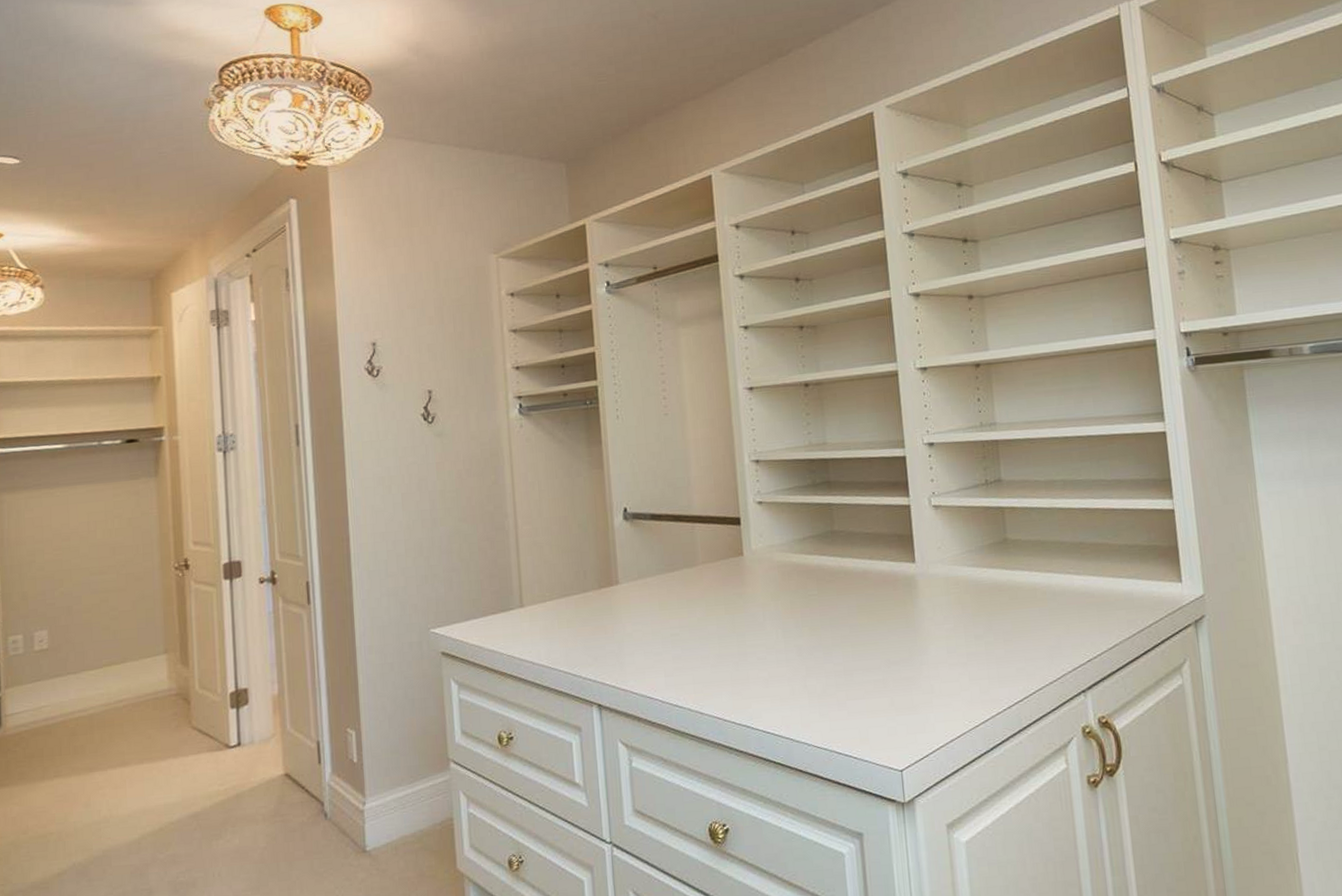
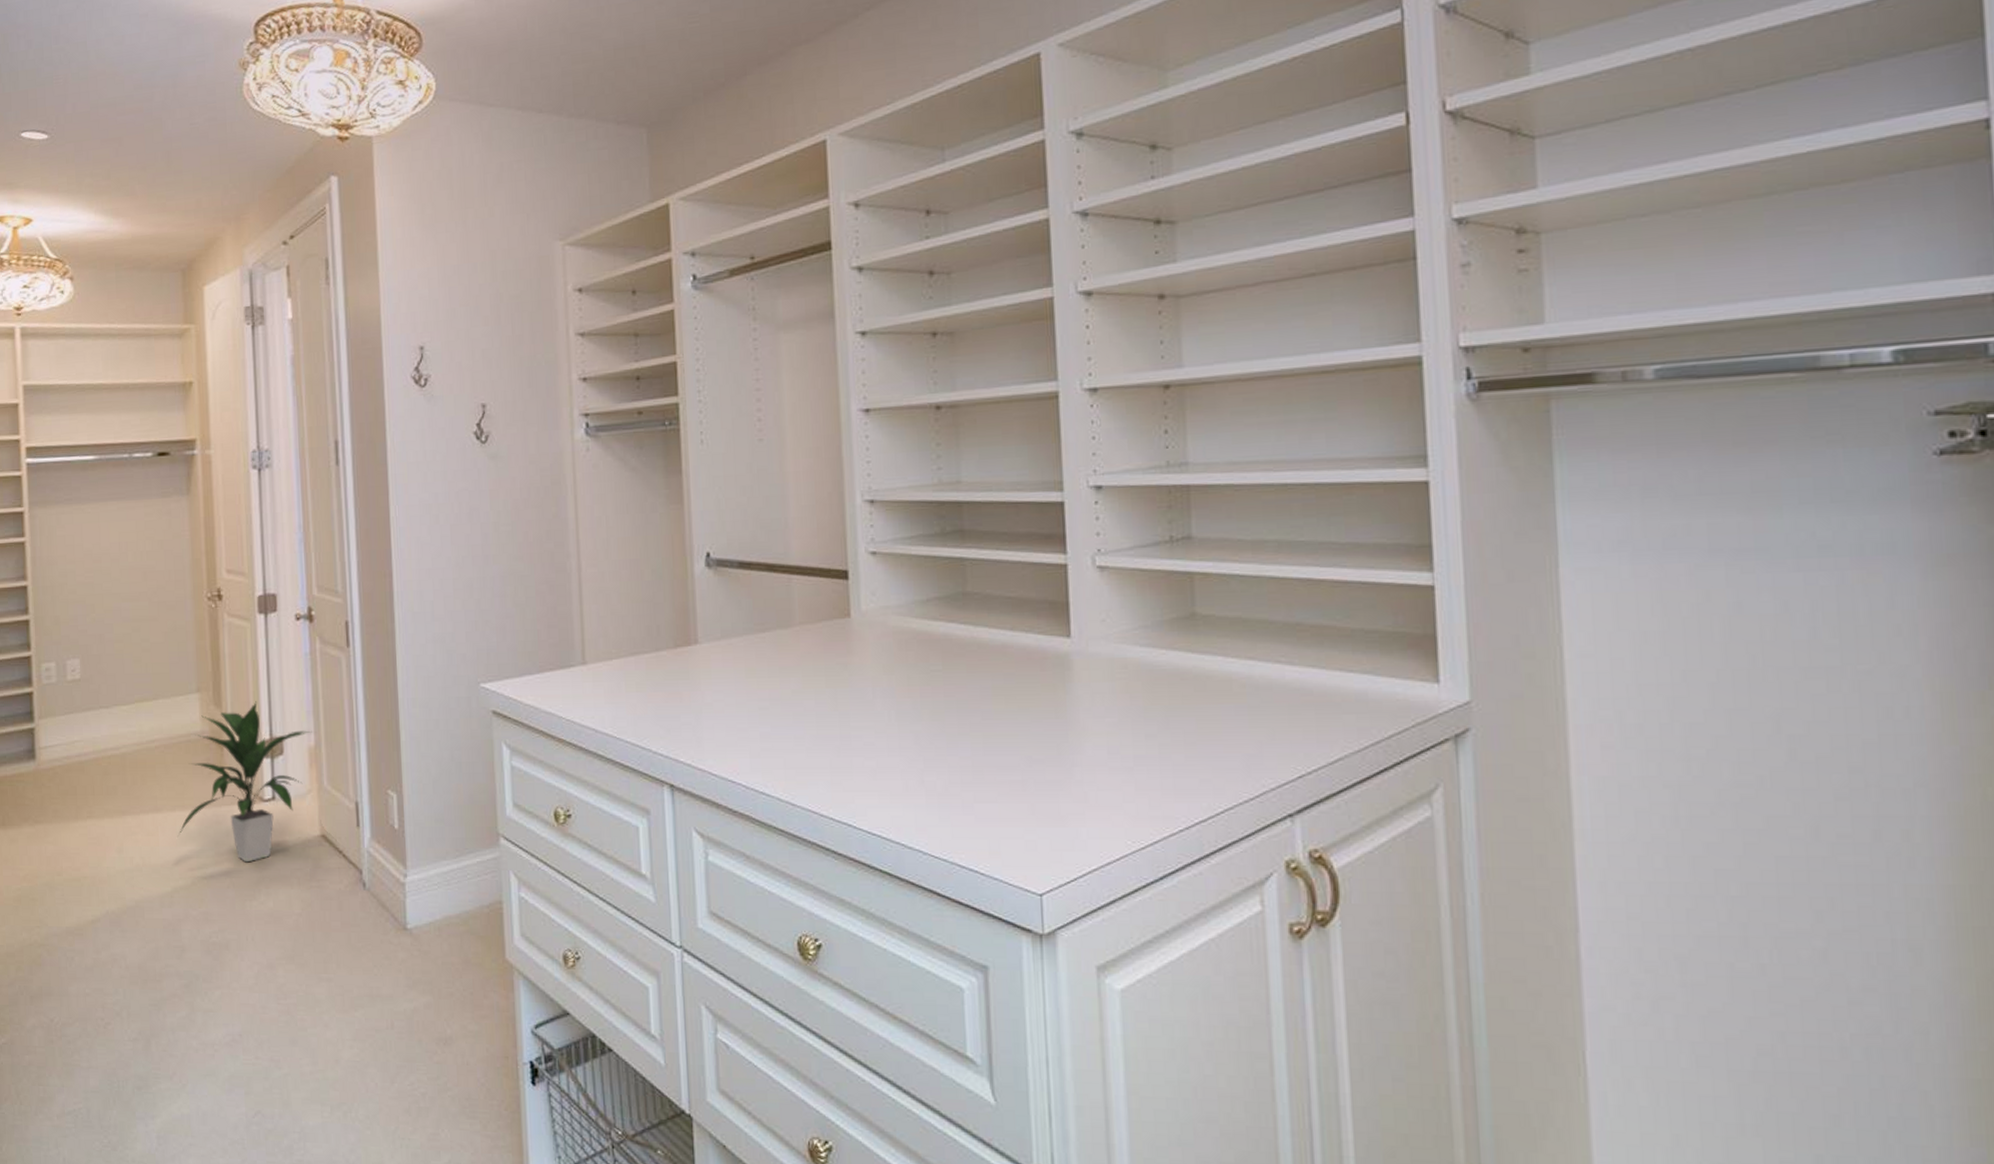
indoor plant: none [145,658,276,805] -> present [177,701,312,863]

